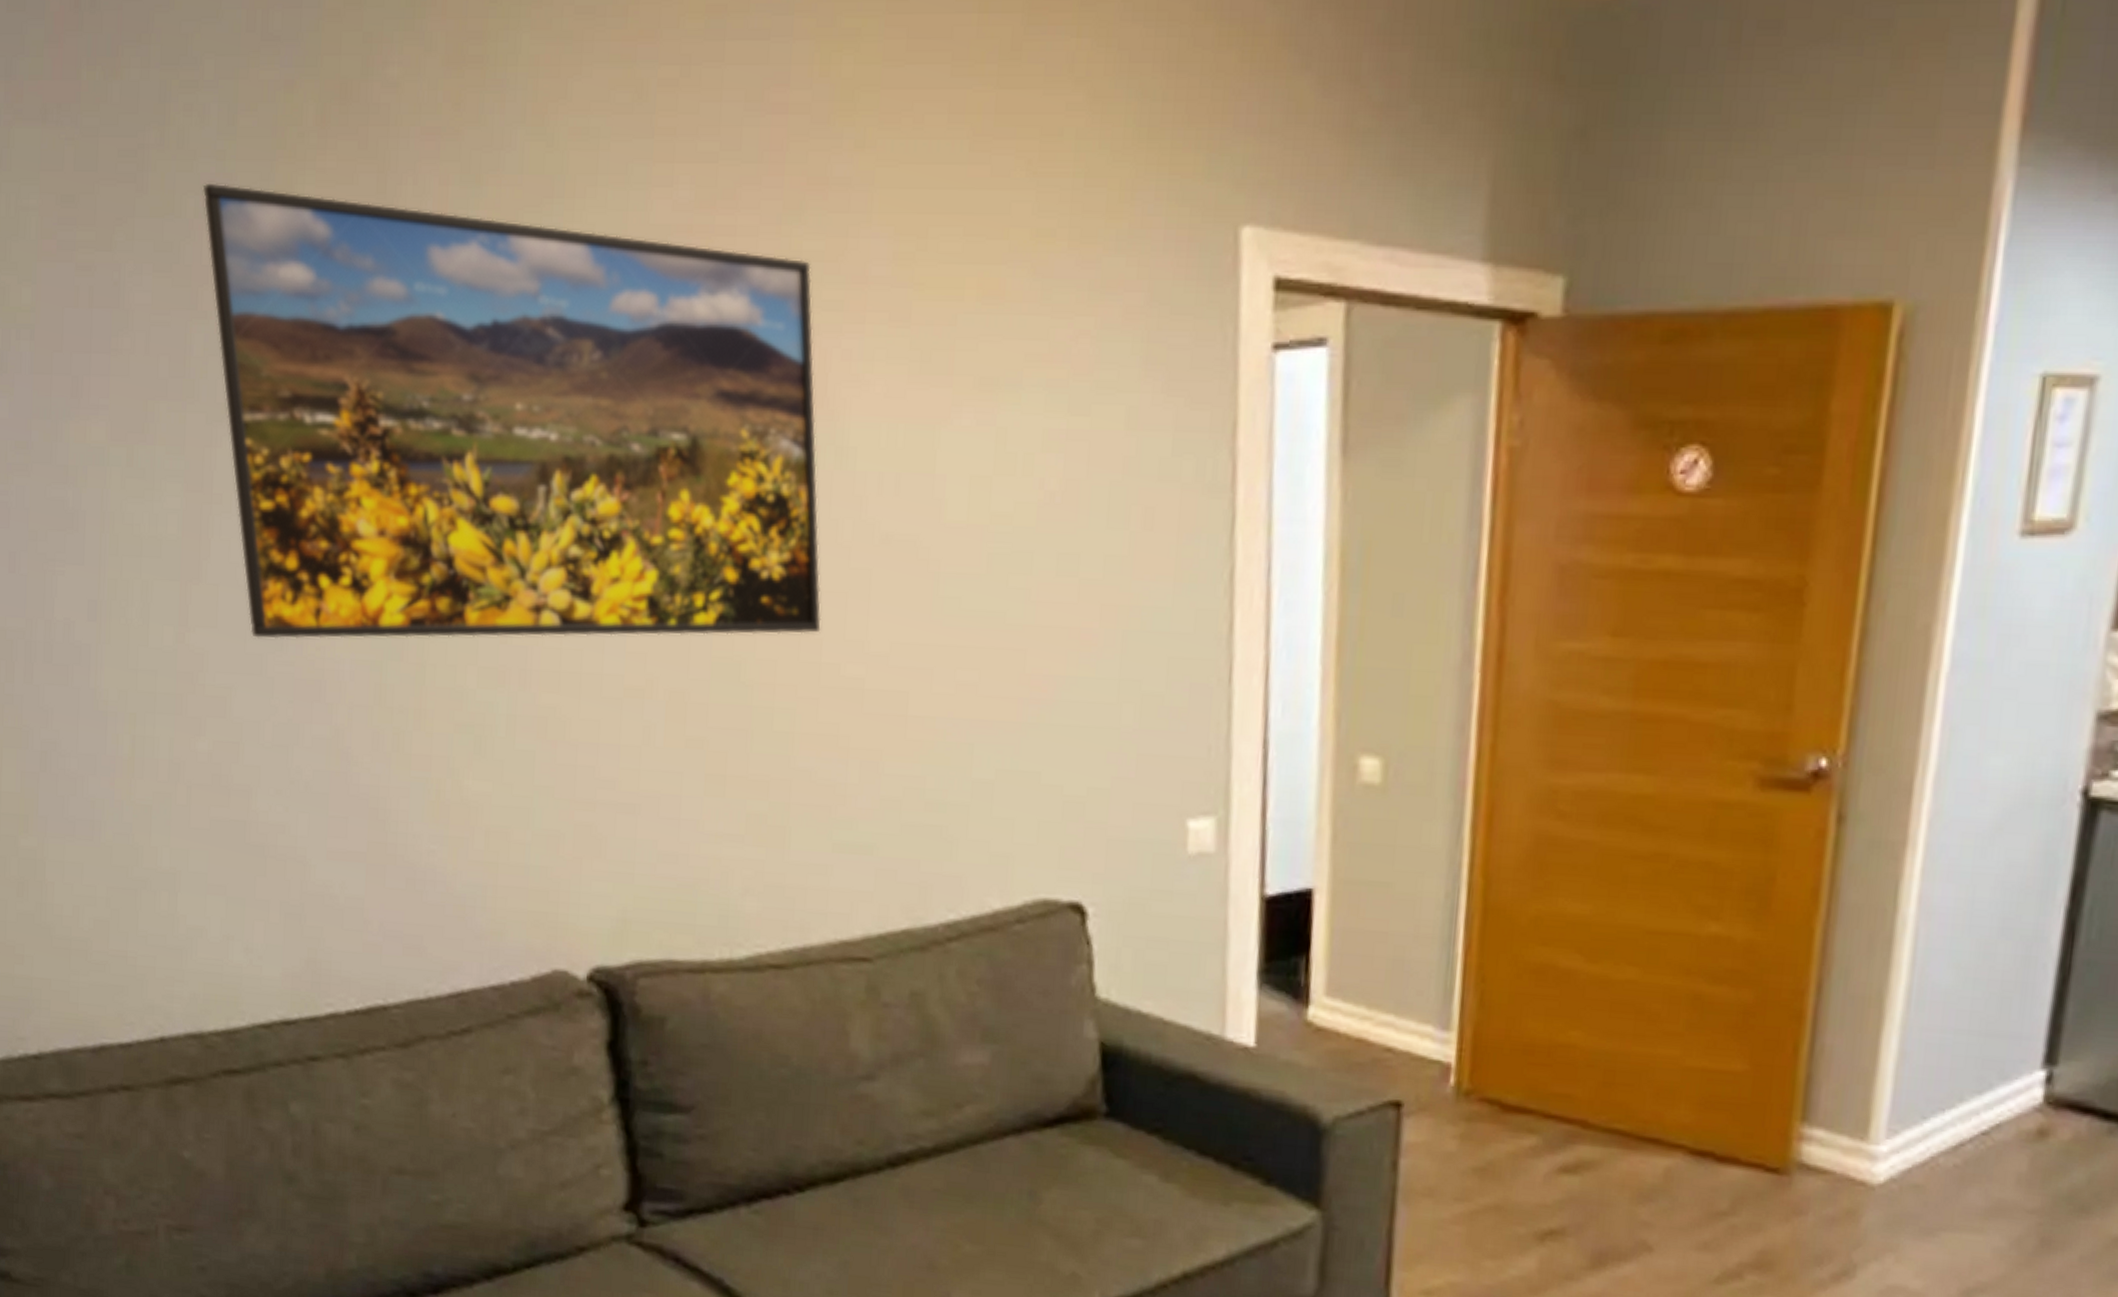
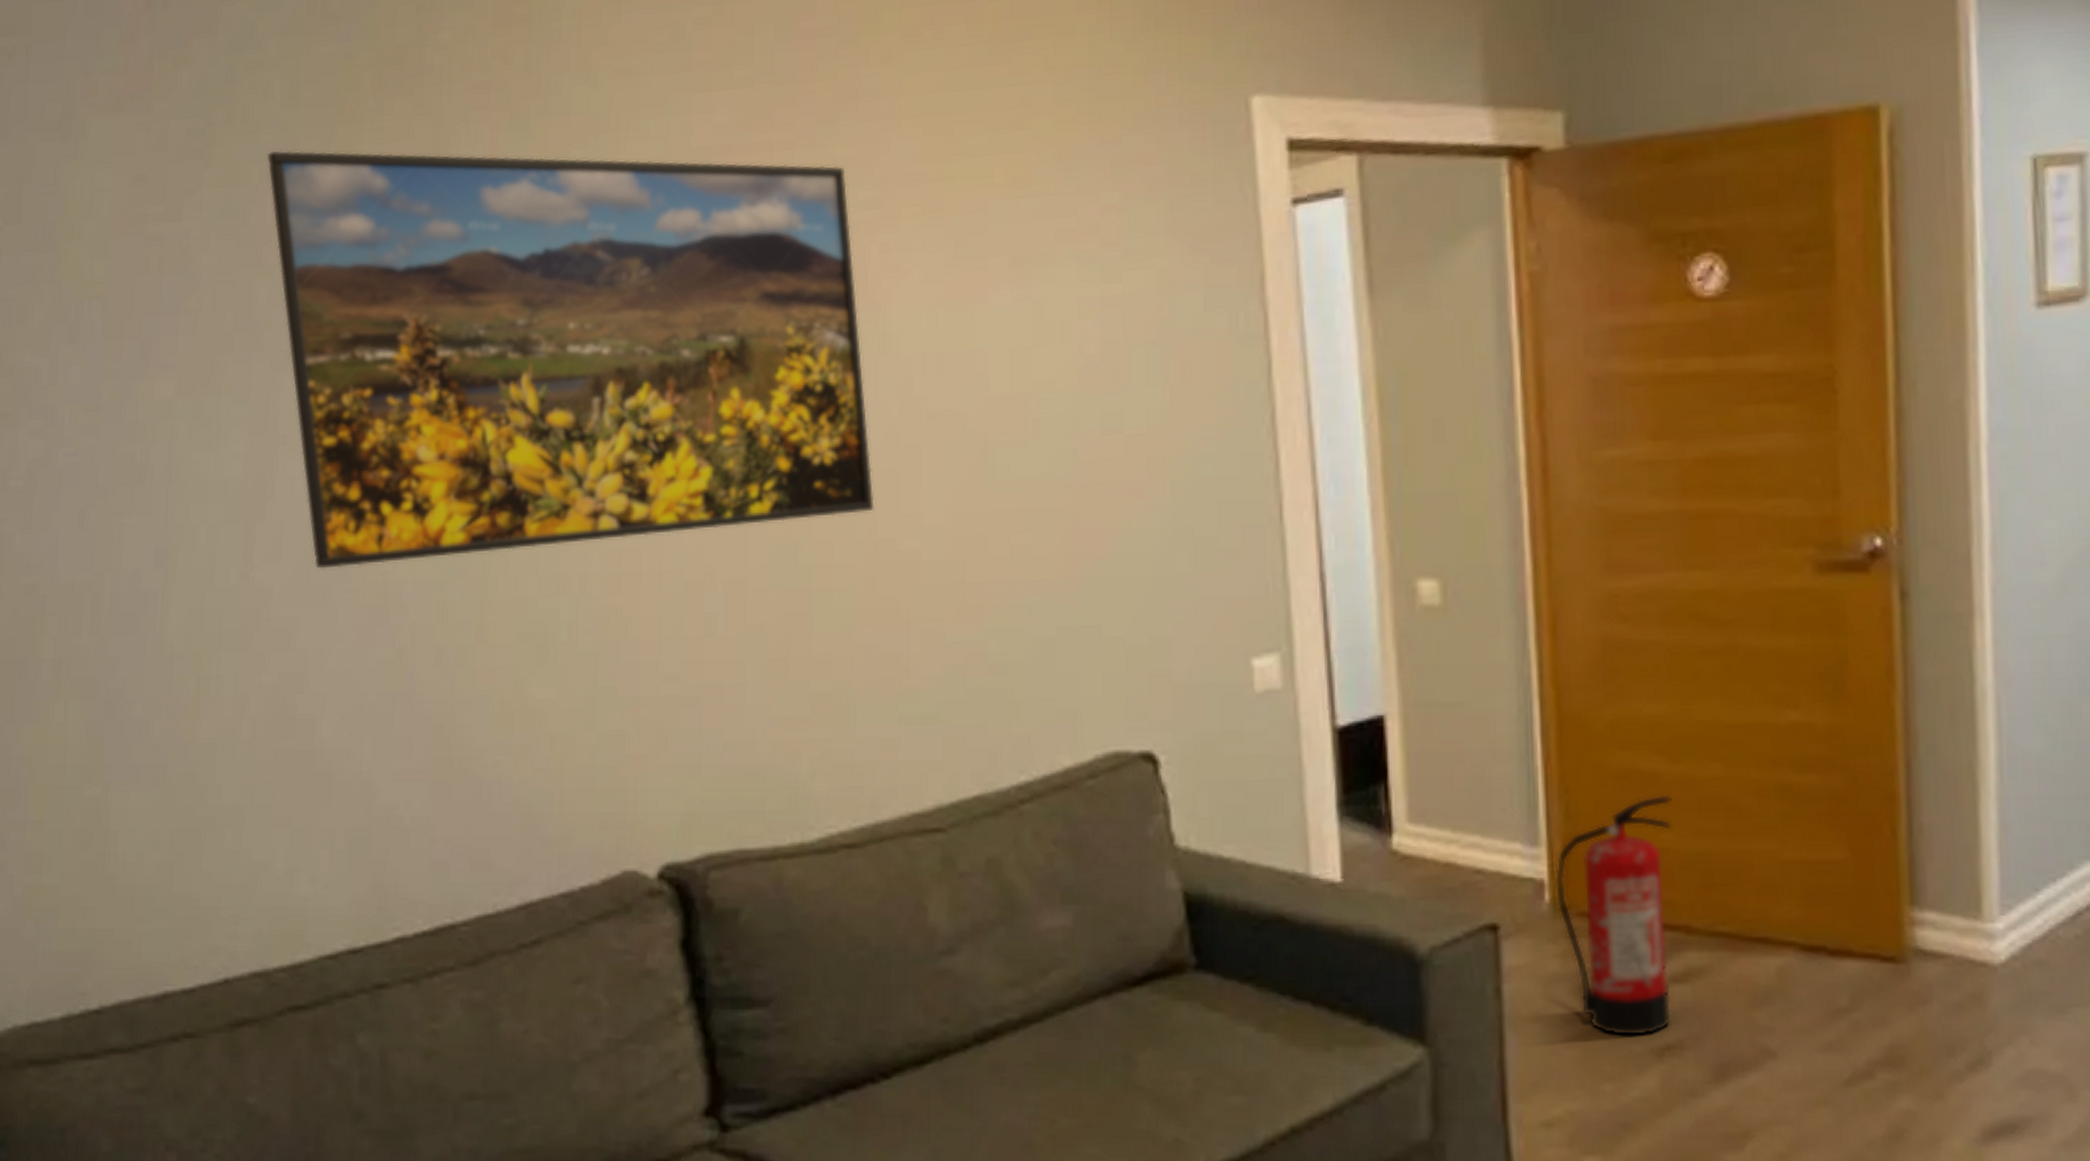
fire extinguisher: none [1460,992,1585,1220] -> present [1554,794,1672,1037]

